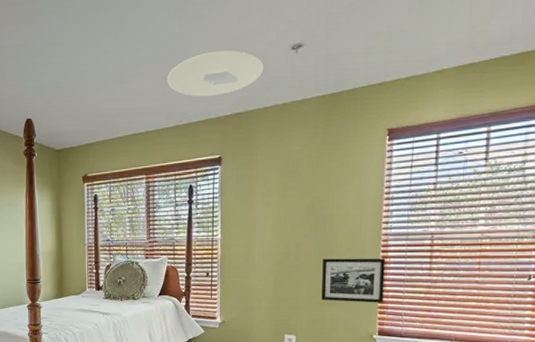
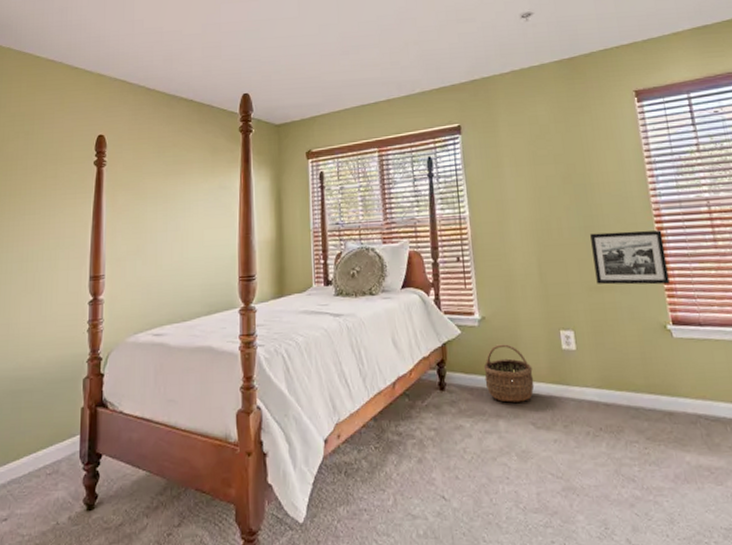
ceiling light: present [167,50,264,97] -> none [395,20,496,66]

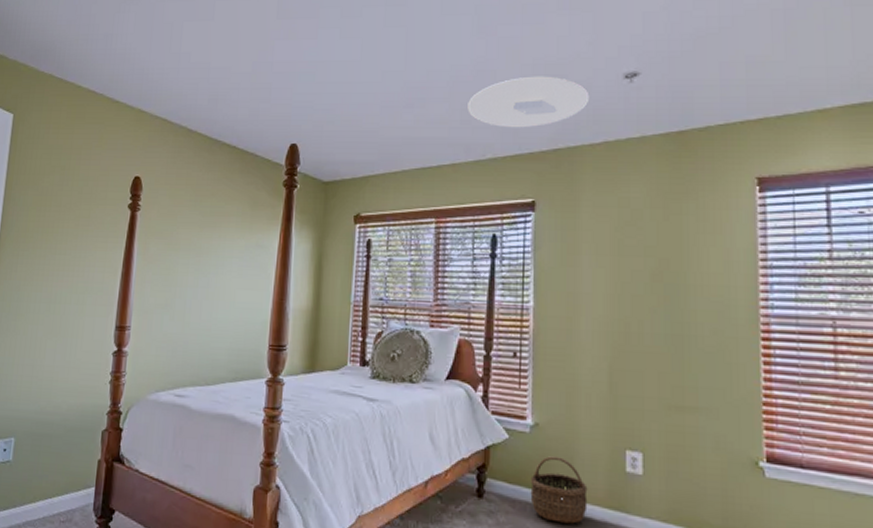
ceiling light: none [395,20,496,66] -> present [468,76,590,128]
picture frame: present [590,230,670,285] -> none [677,343,770,414]

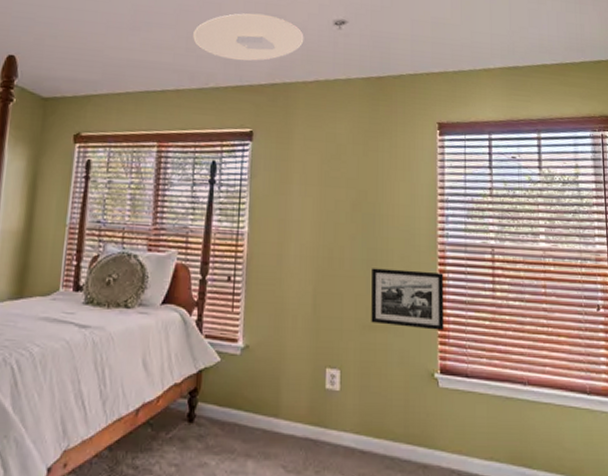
wicker basket: present [530,456,588,524] -> none [238,377,292,442]
picture frame: none [677,343,770,414] -> present [371,268,444,330]

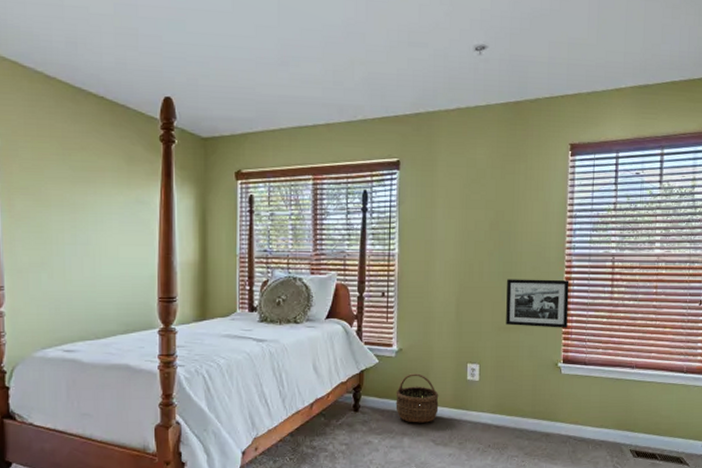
ceiling light: present [193,13,304,62] -> none [340,42,446,92]
wicker basket: none [238,377,292,442] -> present [395,373,439,423]

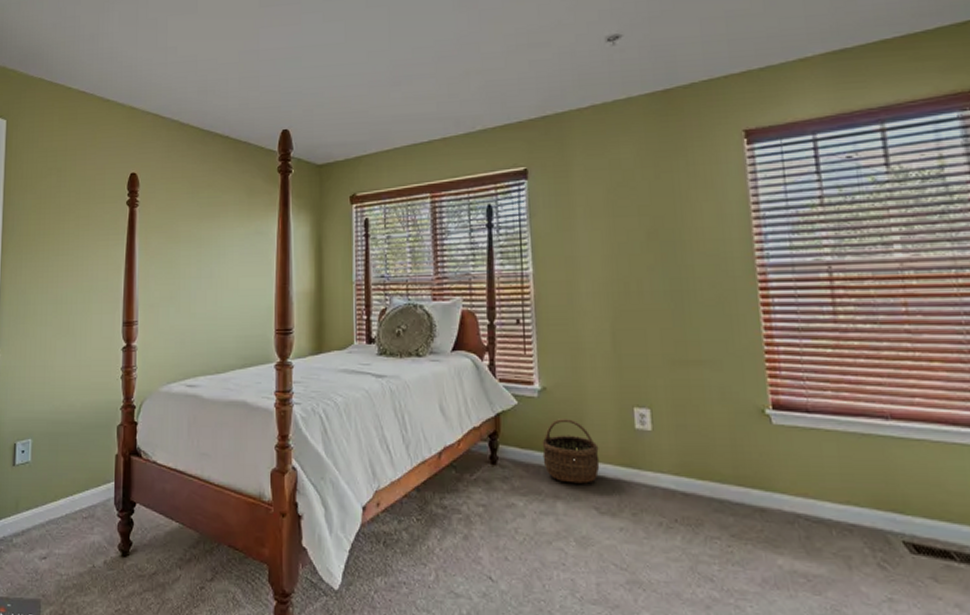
picture frame: present [506,279,569,328] -> none [677,298,773,362]

